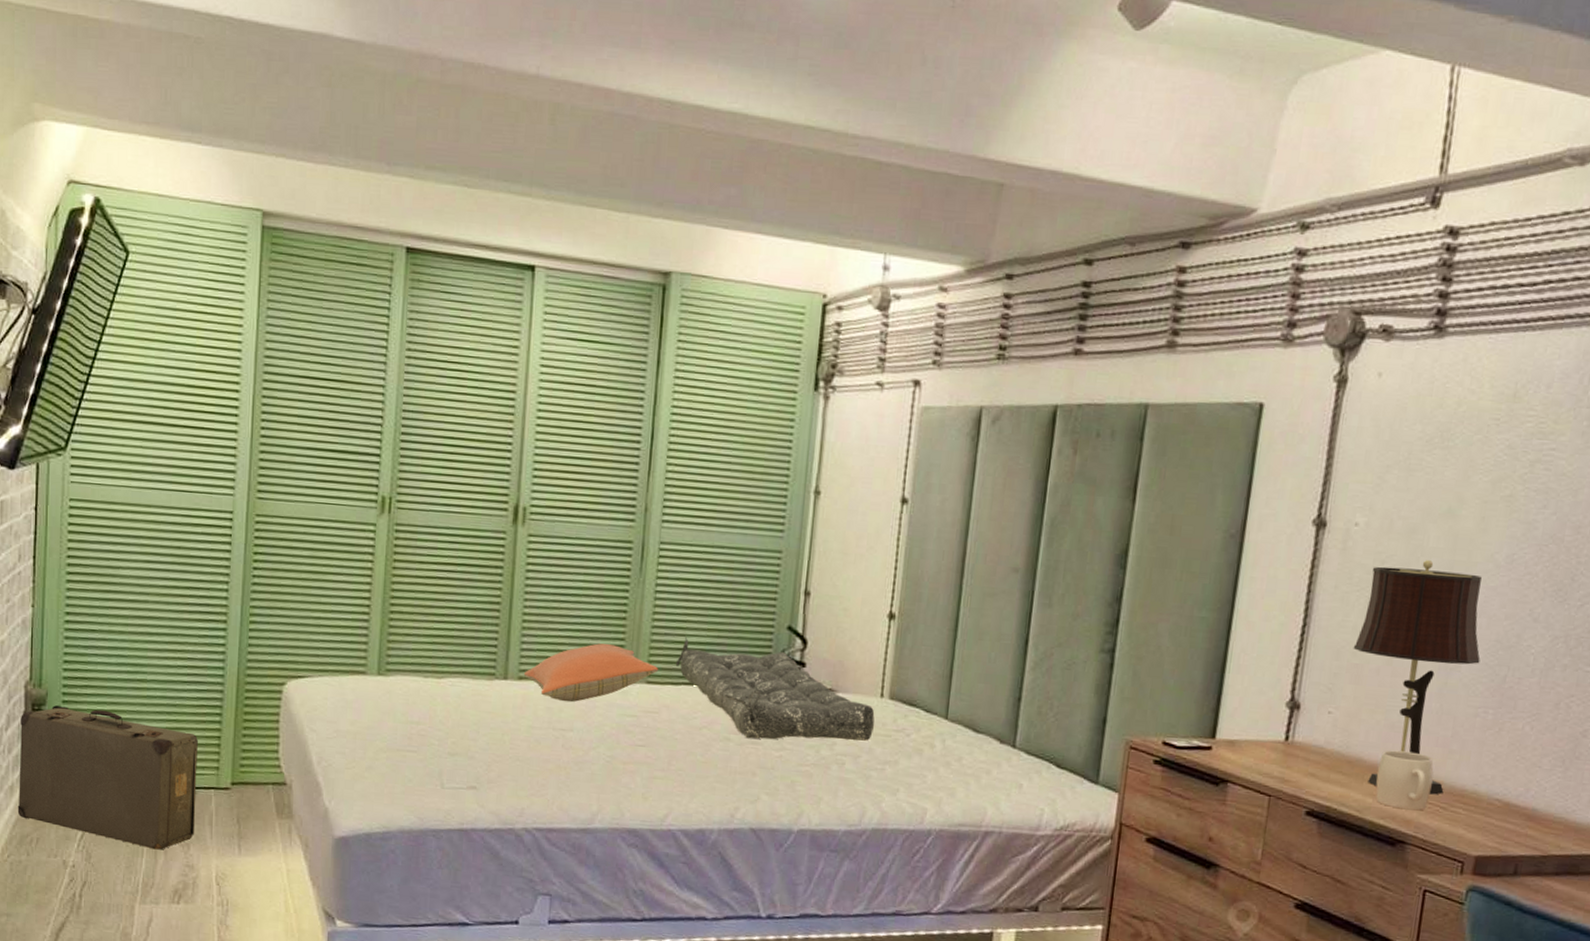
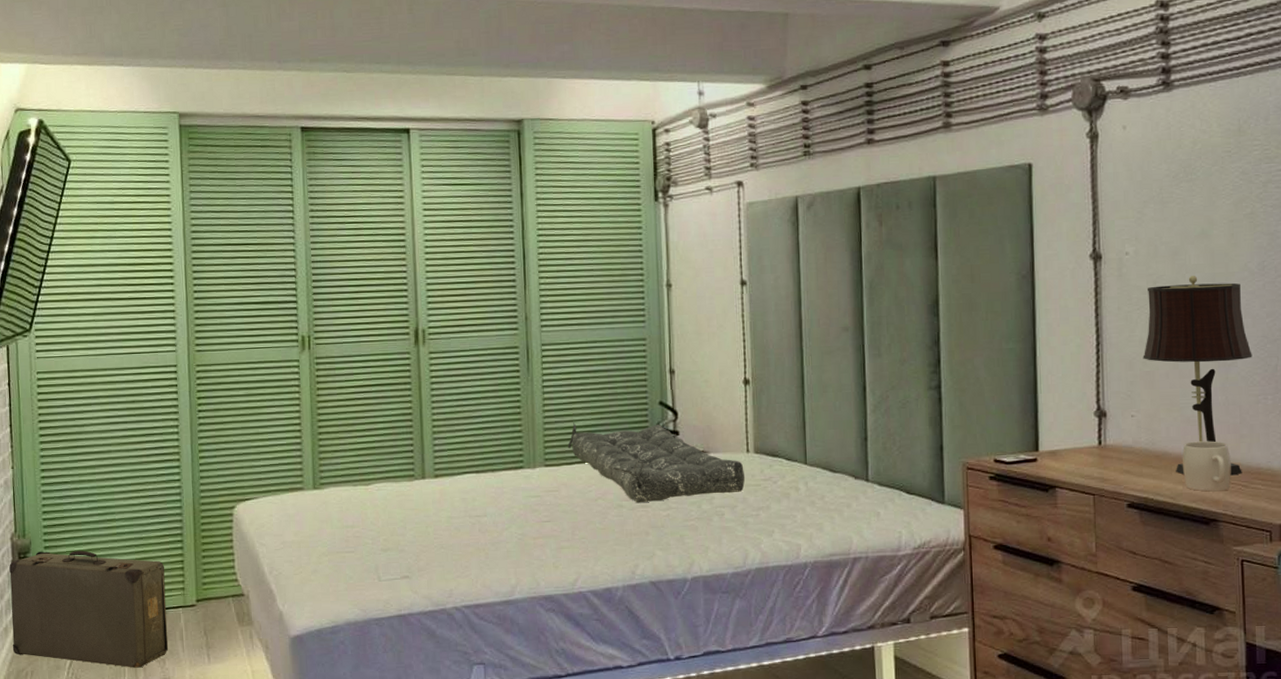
pillow: present [523,643,659,702] -> none [438,437,554,492]

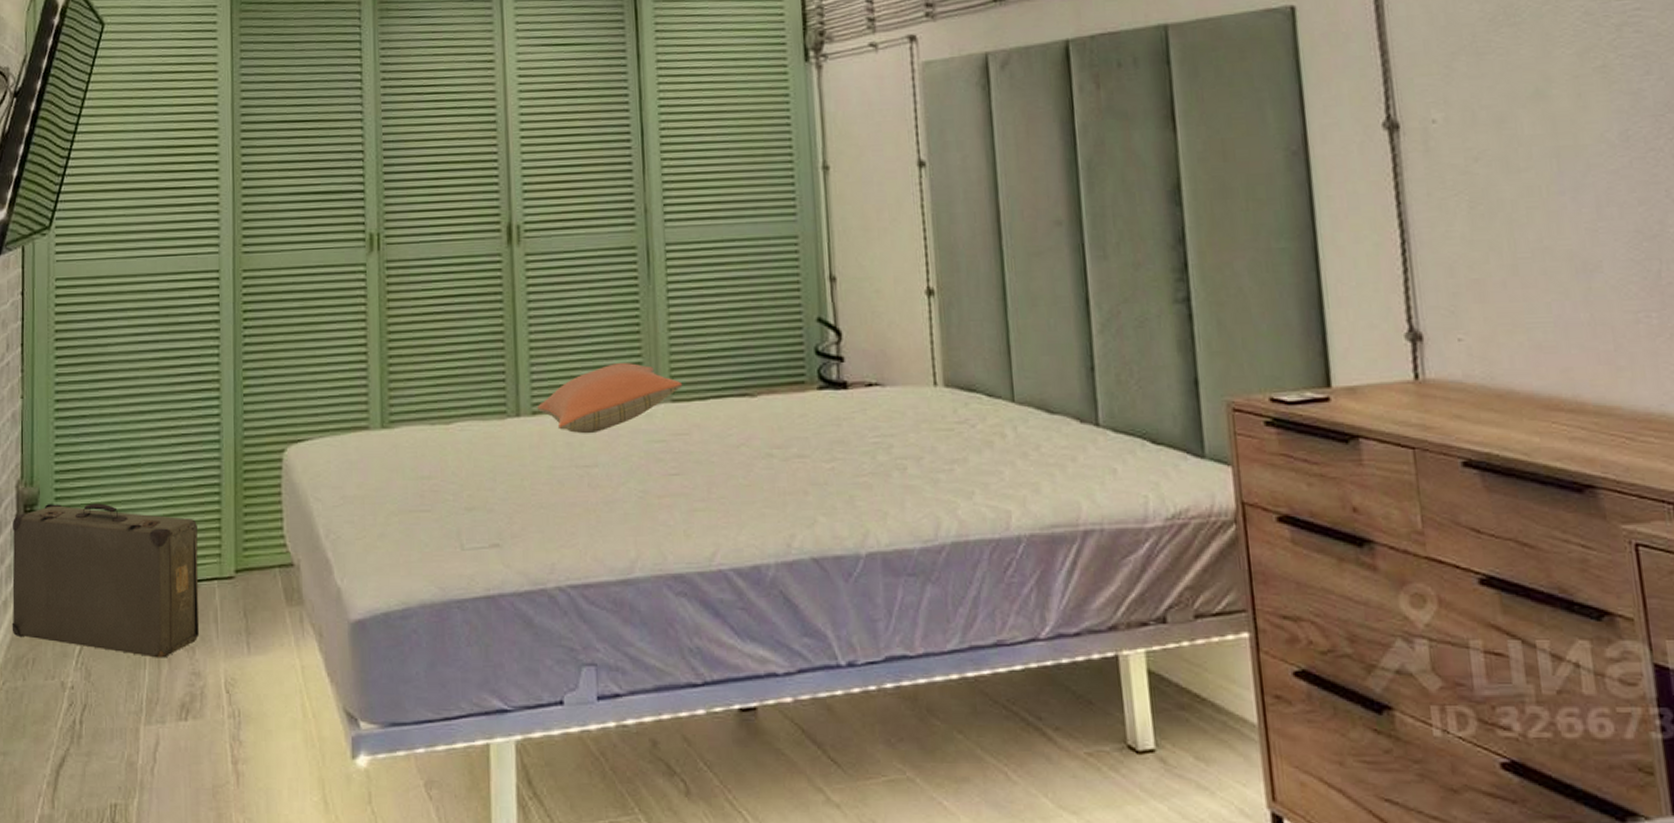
pillow: none [438,437,554,492] -> present [536,363,683,434]
seat cushion: present [567,422,746,503] -> none [700,344,934,452]
table lamp: present [1143,276,1252,475] -> none [1465,150,1625,422]
mug: present [1182,441,1231,492] -> none [1534,375,1610,446]

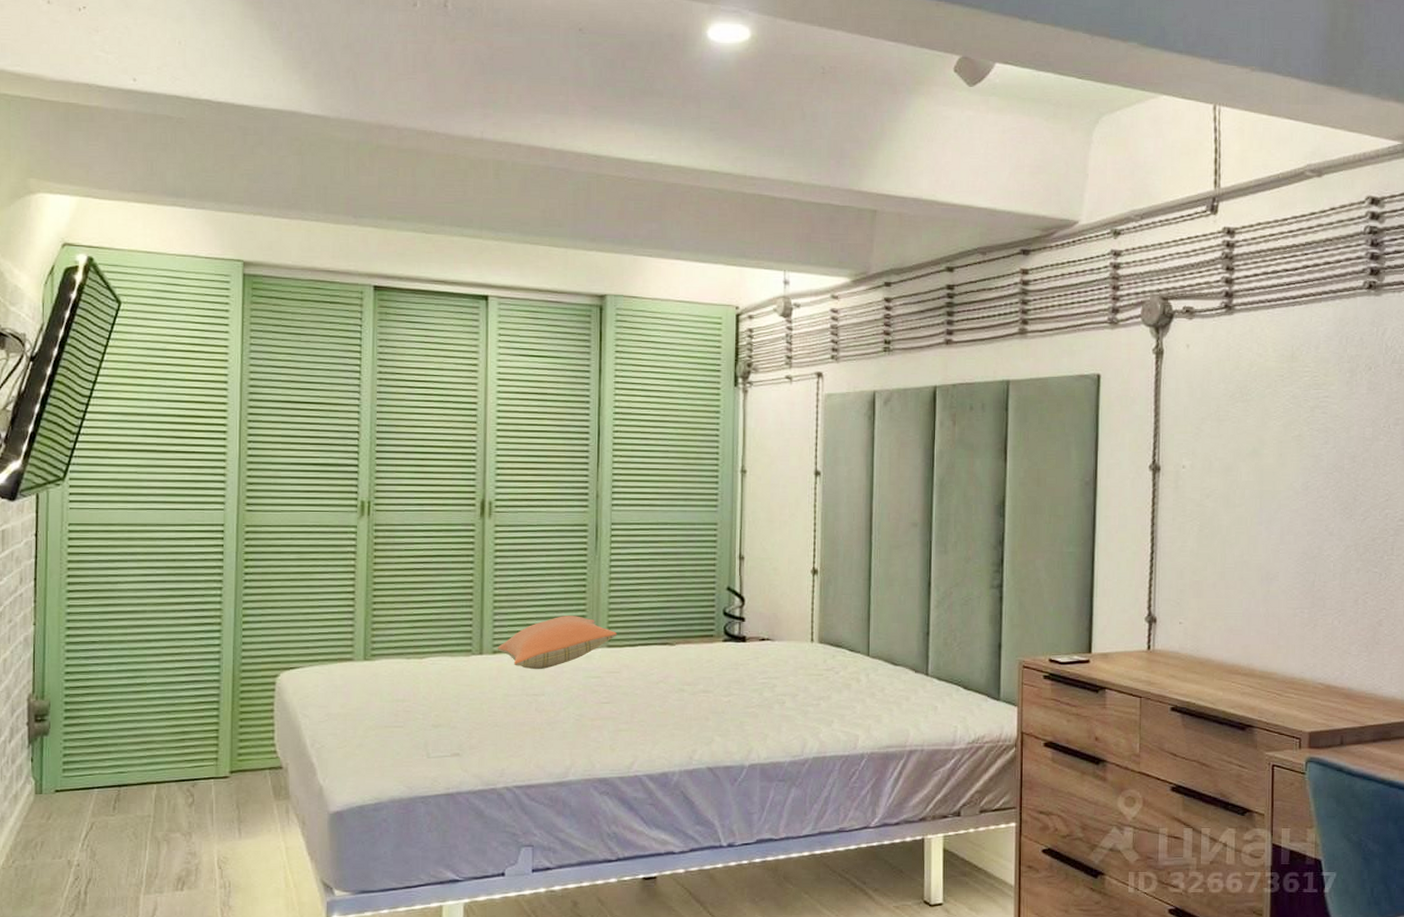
suitcase: present [12,503,200,658] -> none [22,715,197,841]

